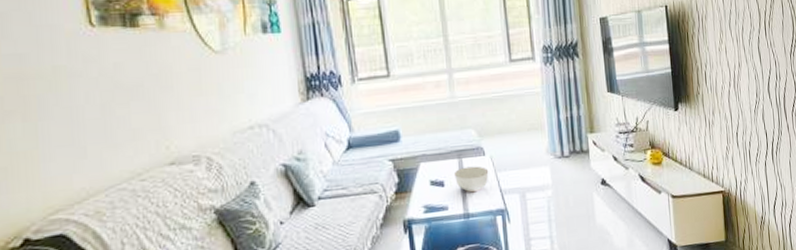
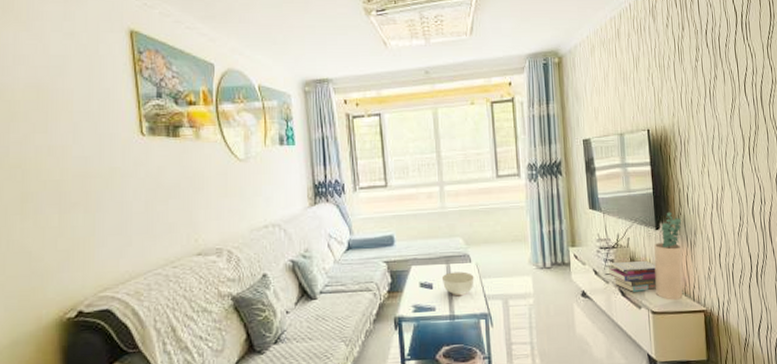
books: none [628,143,676,178] -> present [609,260,657,293]
vase: none [673,87,702,183] -> present [654,208,683,300]

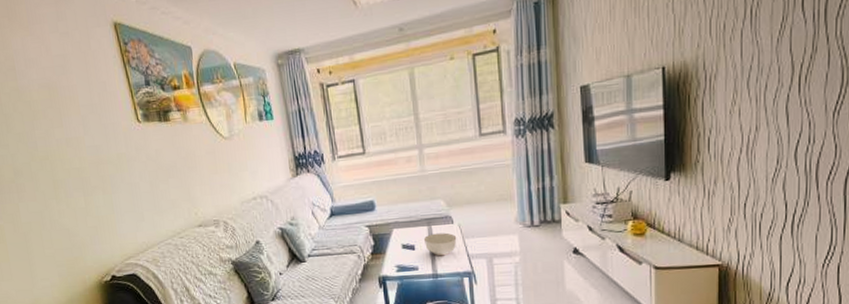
books: present [609,260,657,293] -> none [606,214,663,249]
vase: present [654,208,683,300] -> none [660,155,699,255]

